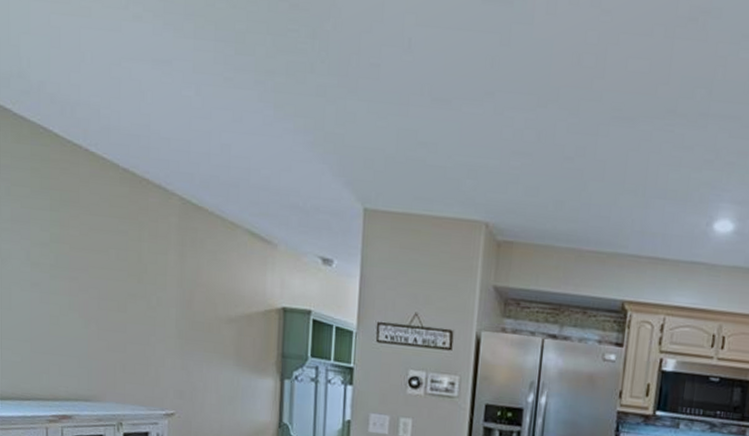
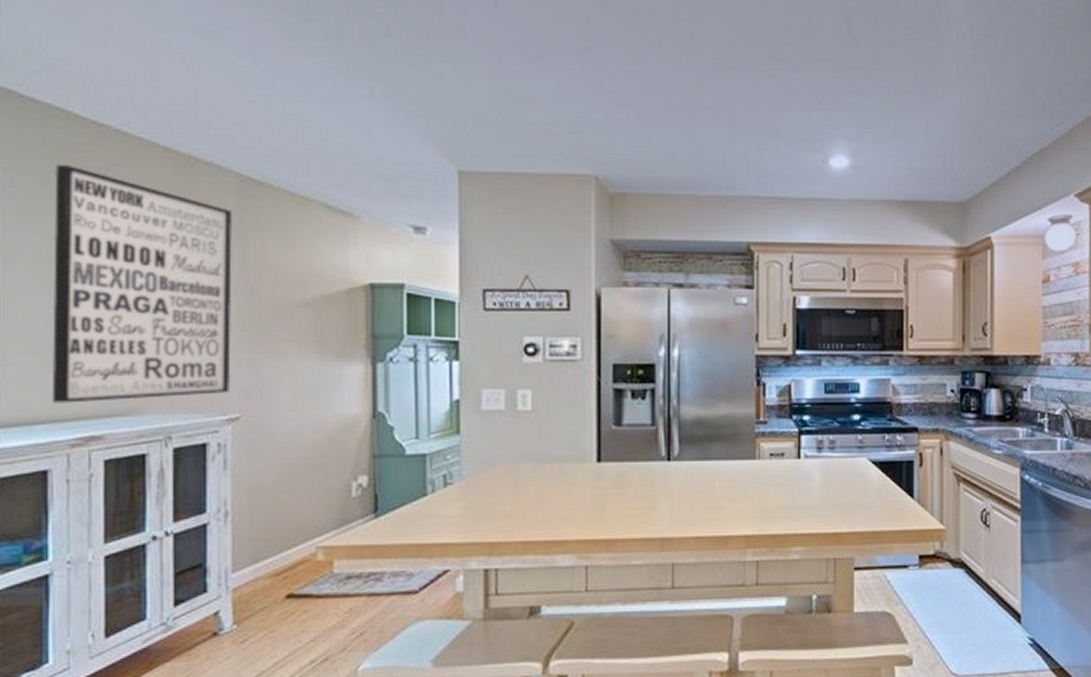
wall art: none [36,178,174,392] -> present [52,165,232,403]

